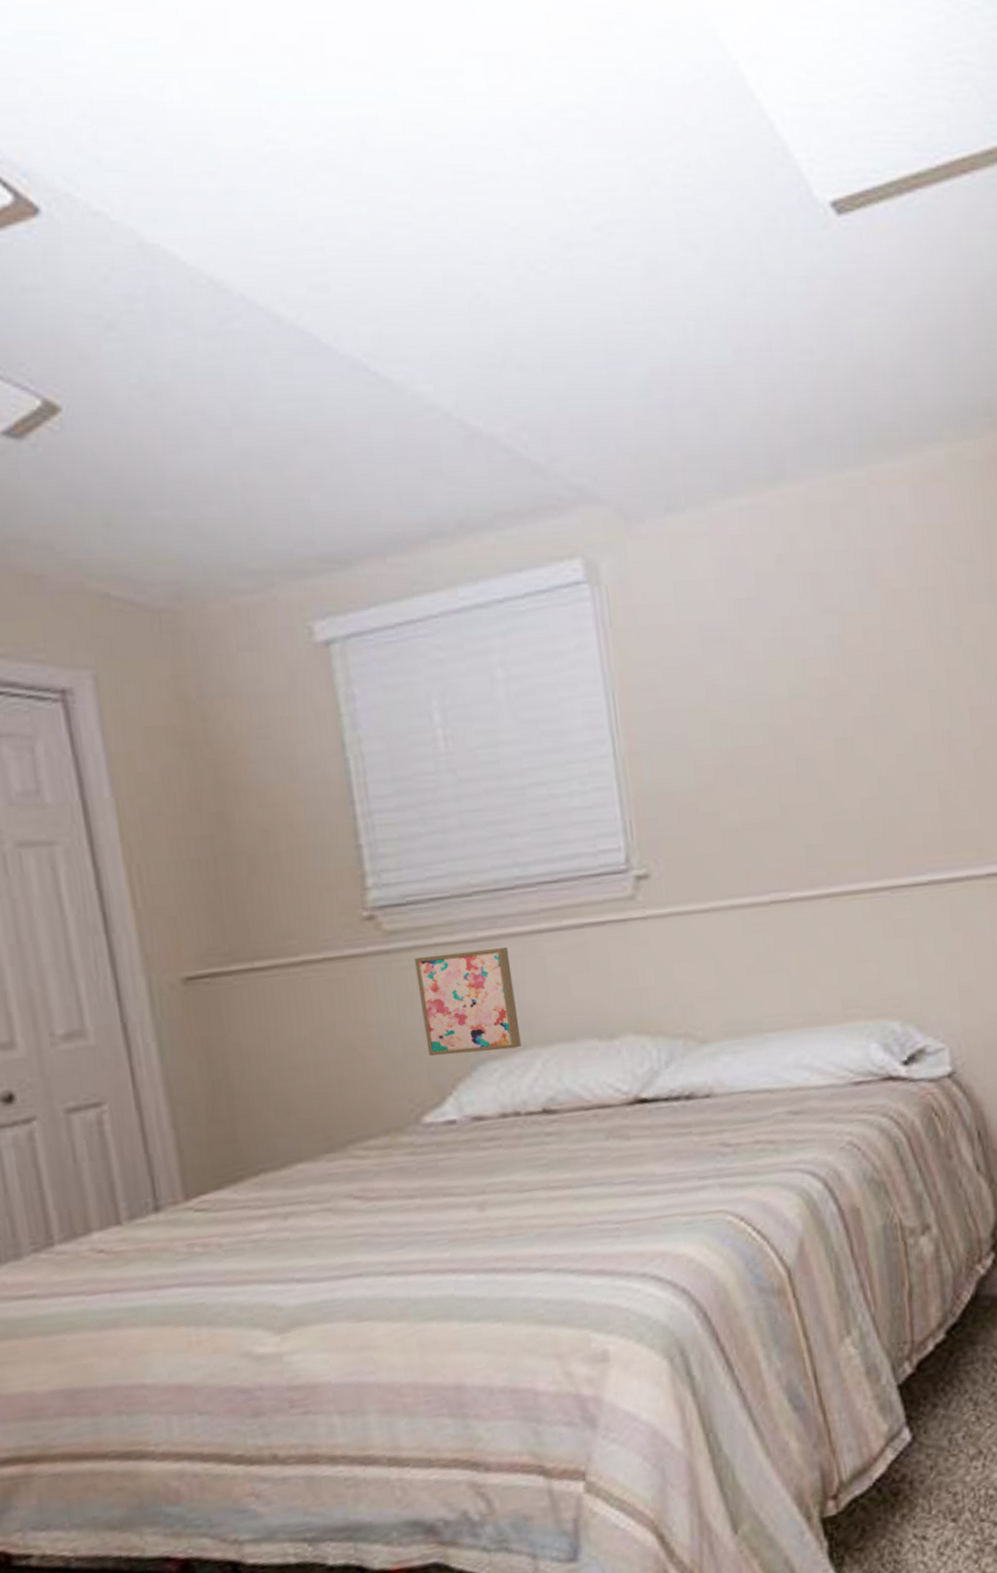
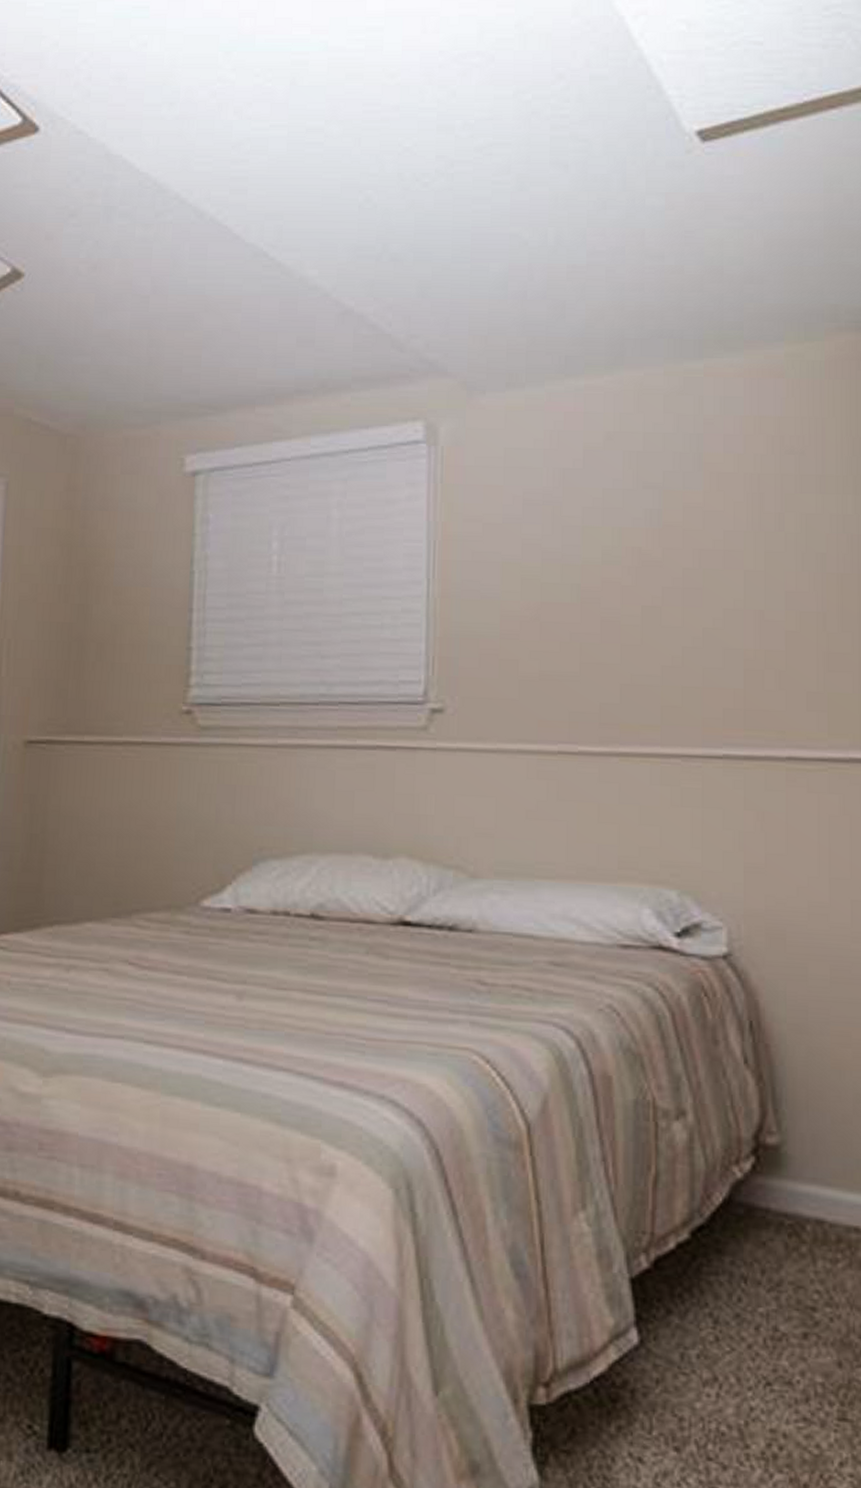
wall art: present [415,948,522,1056] -> none [217,753,304,852]

